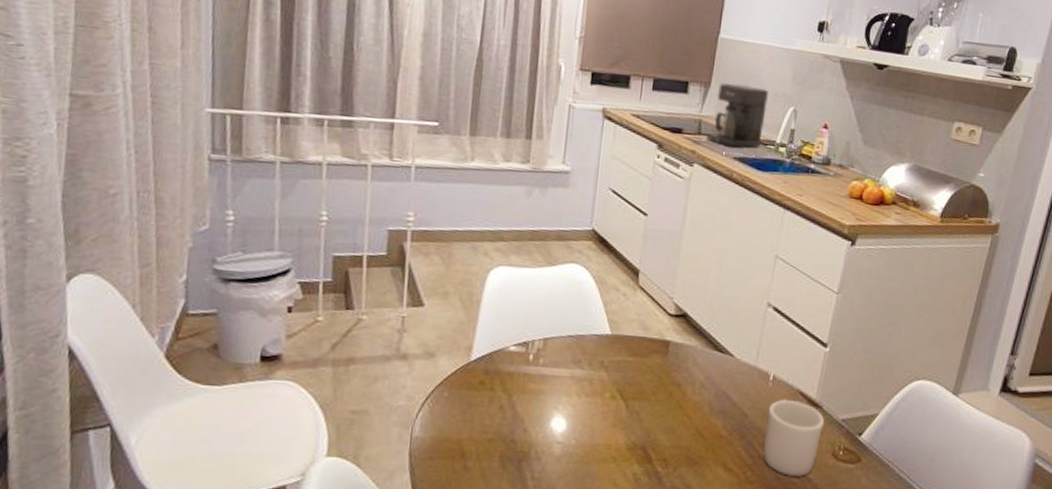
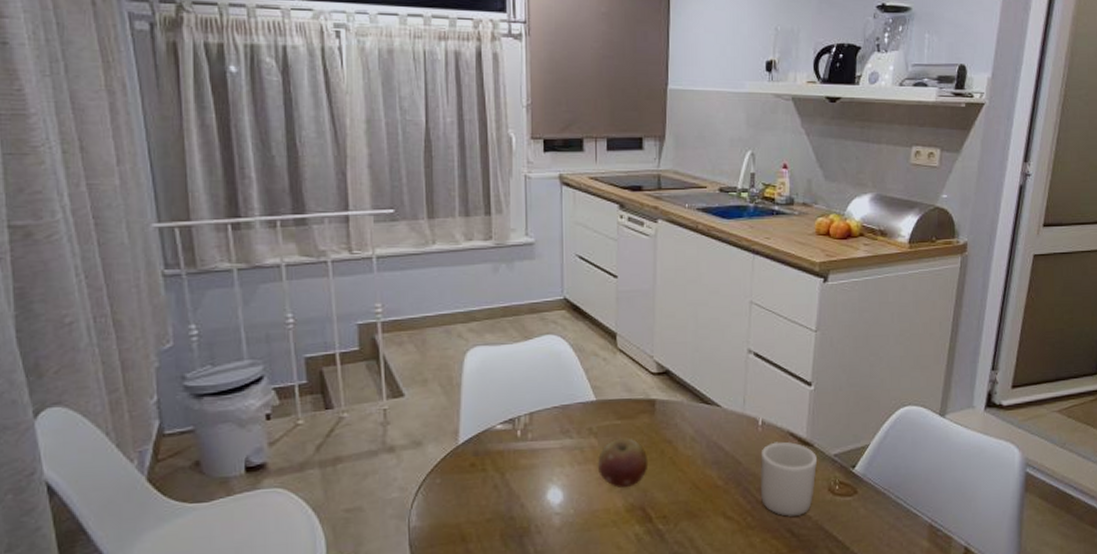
fruit: none [603,375,656,425] -> present [597,438,649,488]
coffee maker: present [705,82,768,148] -> none [666,133,724,198]

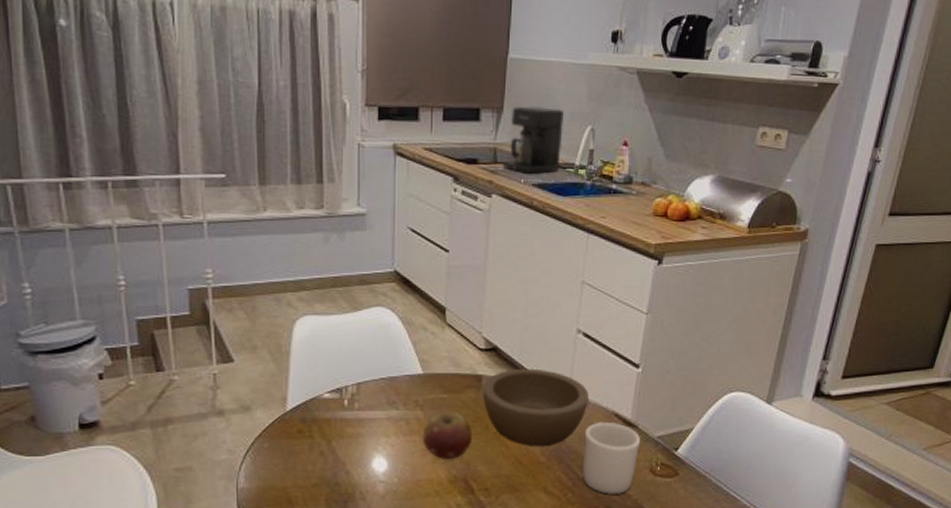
bowl: none [656,390,763,470] -> present [482,368,589,446]
coffee maker: none [666,133,724,198] -> present [502,105,564,174]

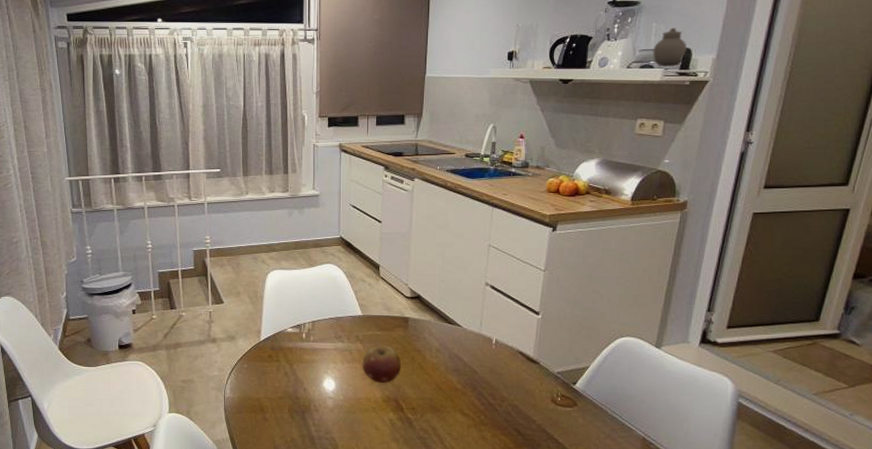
bowl: present [482,368,589,446] -> none [409,313,496,376]
coffee maker: present [502,105,564,174] -> none [422,110,470,162]
mug: present [582,421,641,494] -> none [492,358,543,419]
jar: none [780,15,817,63] -> present [653,28,686,66]

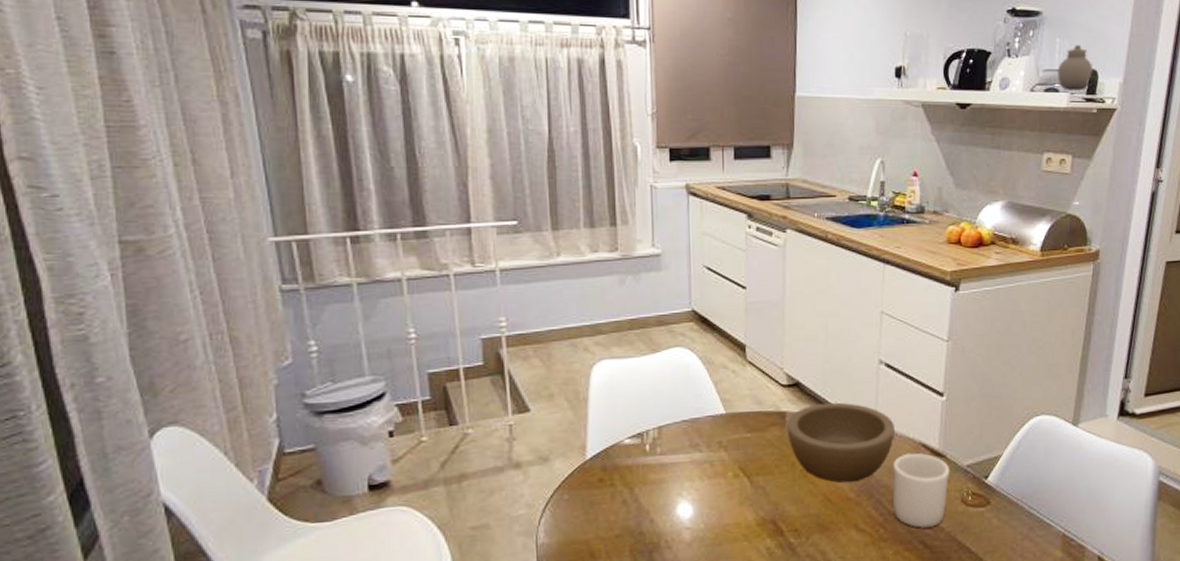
fruit: present [361,345,402,383] -> none [727,451,779,501]
bowl: none [409,313,496,376] -> present [787,402,895,483]
mug: none [492,358,543,419] -> present [892,453,950,528]

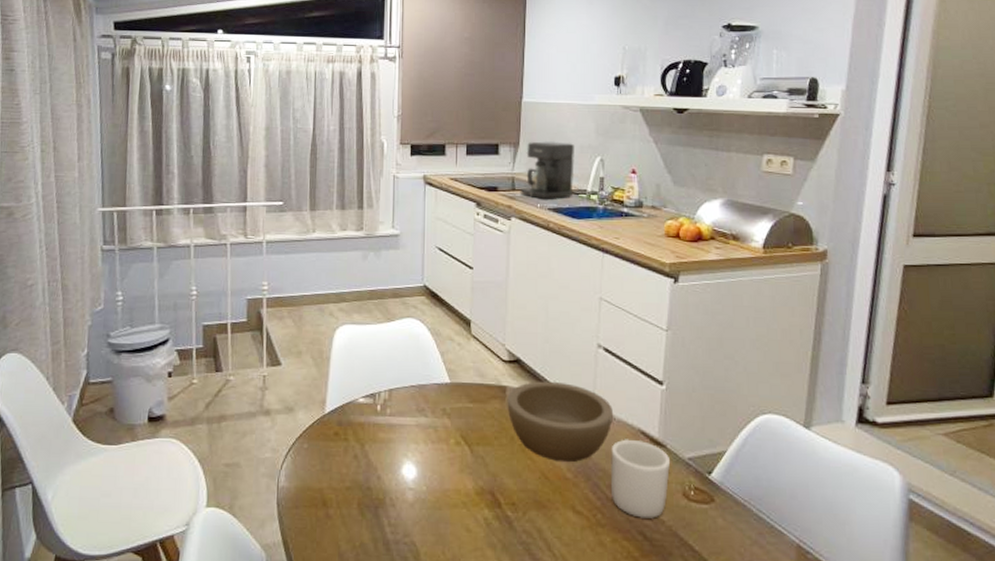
coffee maker: none [795,140,854,207] -> present [520,140,575,199]
jar: present [1057,45,1092,90] -> none [775,56,812,97]

